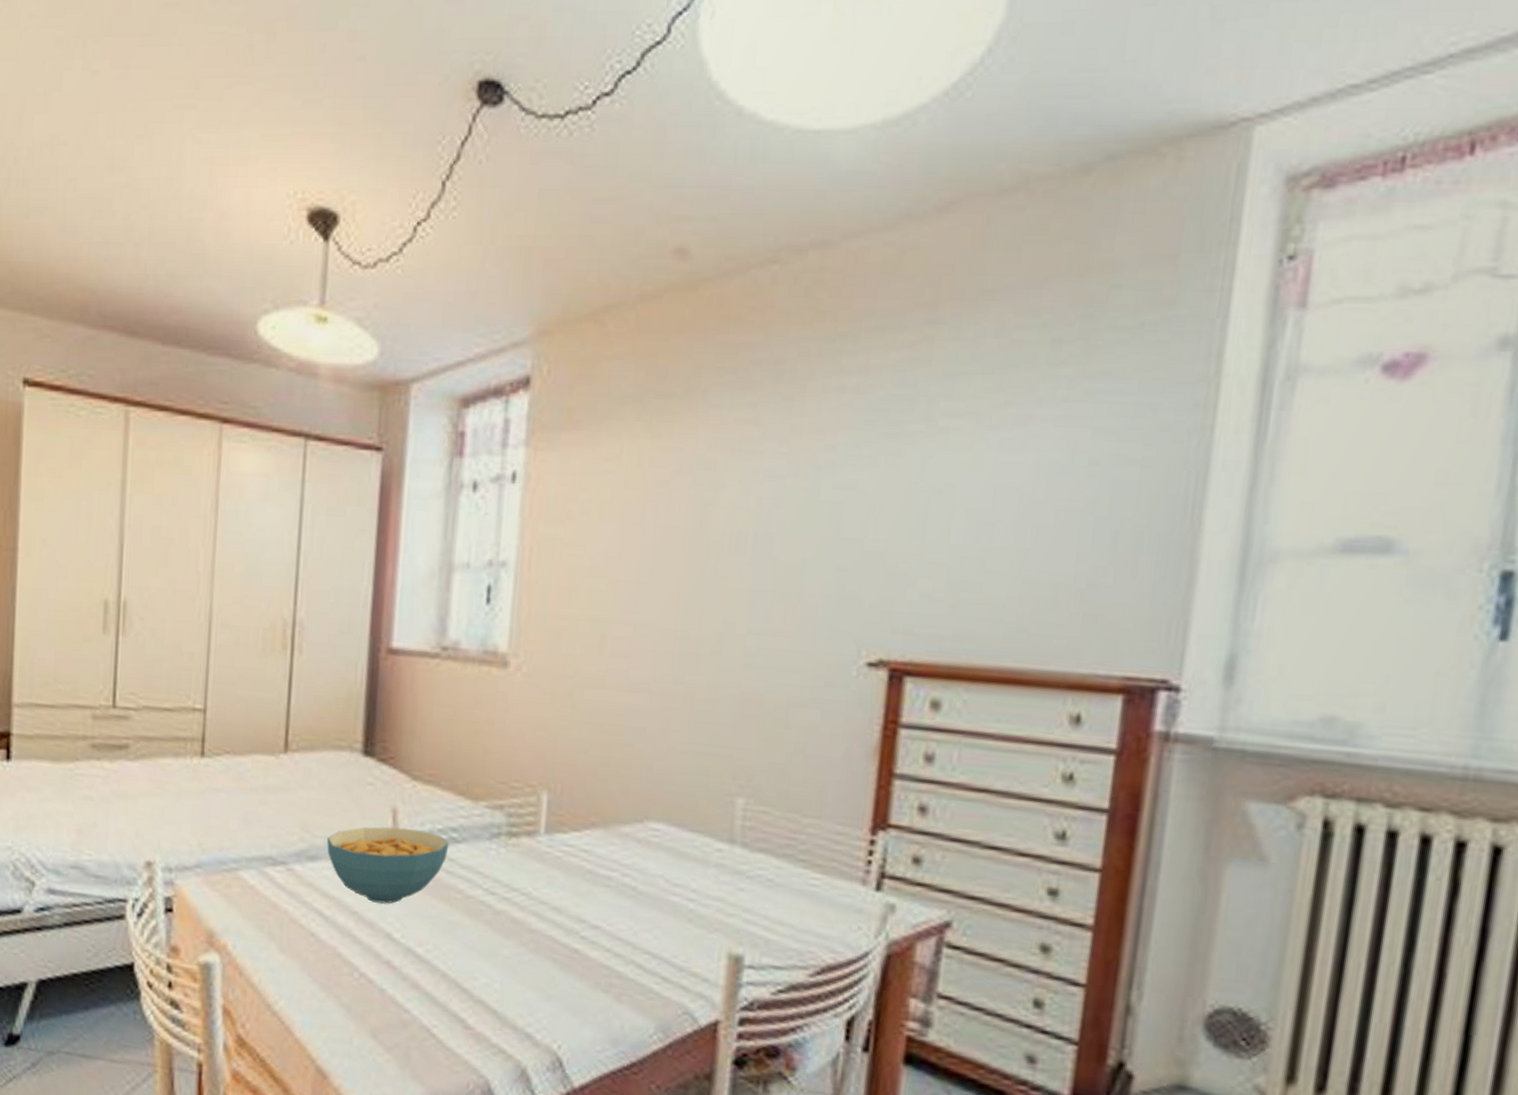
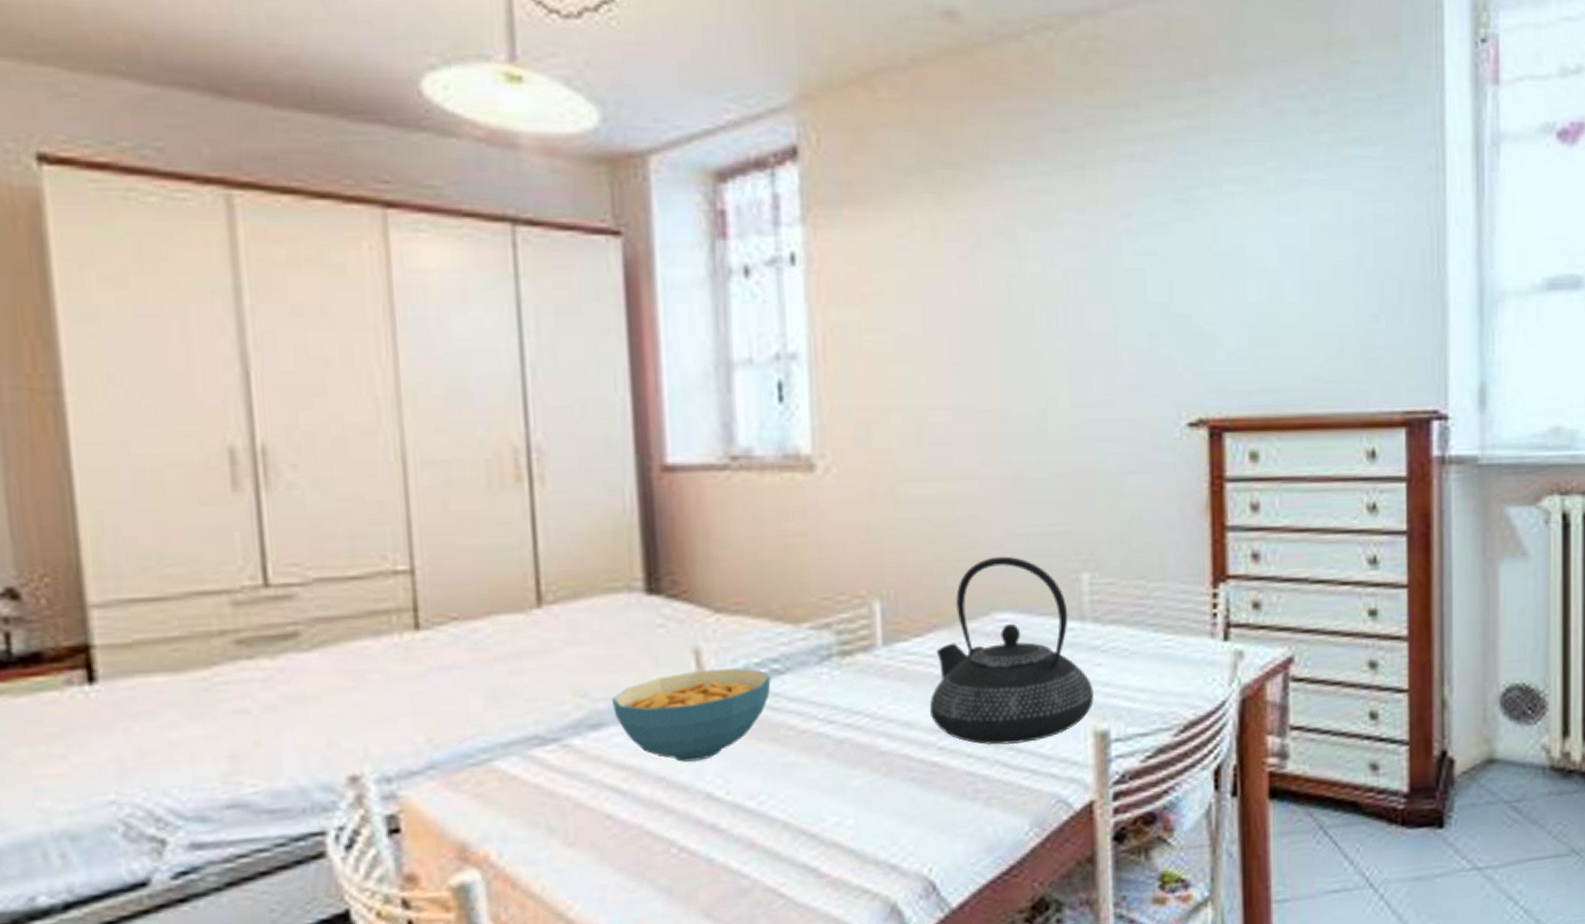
teapot: none [577,768,734,951] -> present [929,556,1095,745]

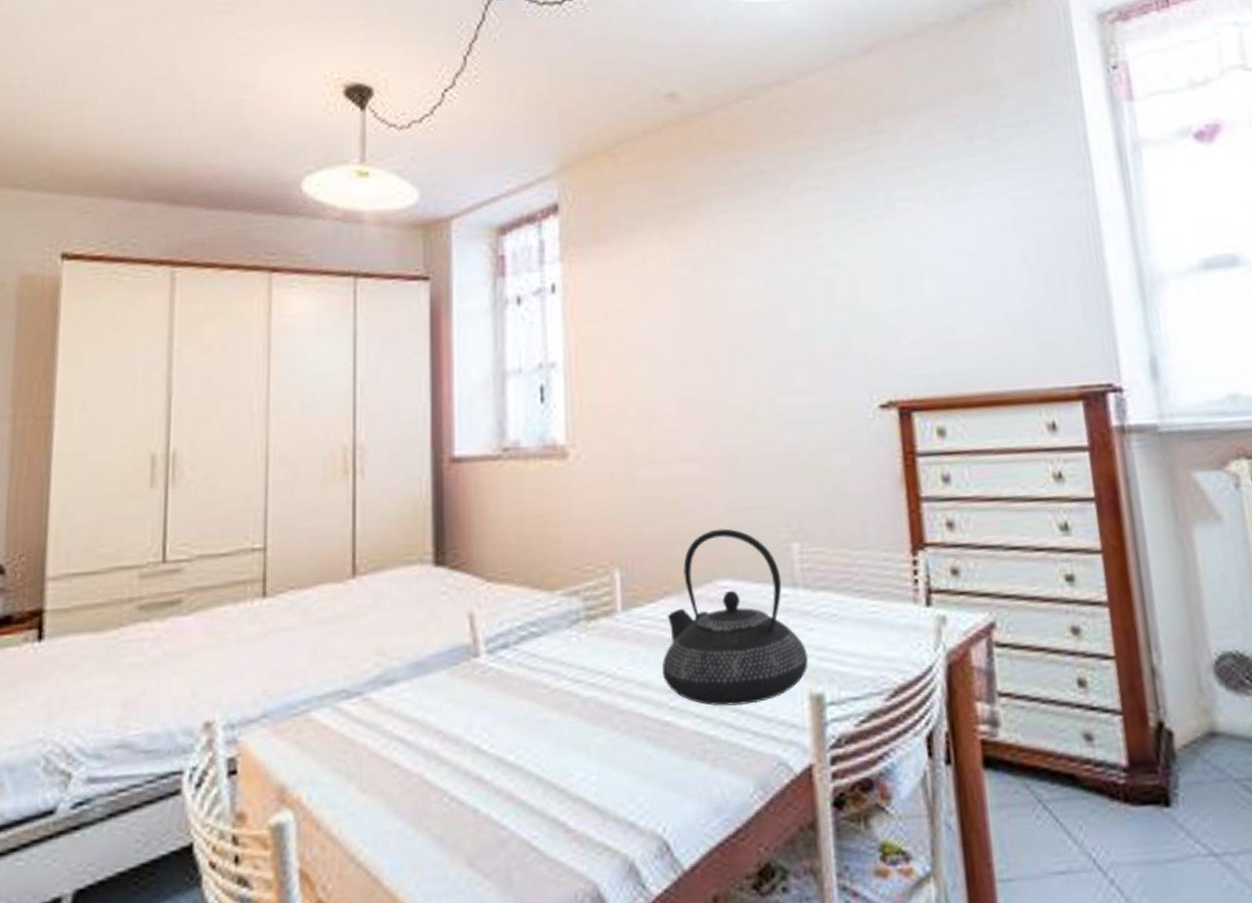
cereal bowl: present [611,668,771,762] -> none [403,631,530,716]

